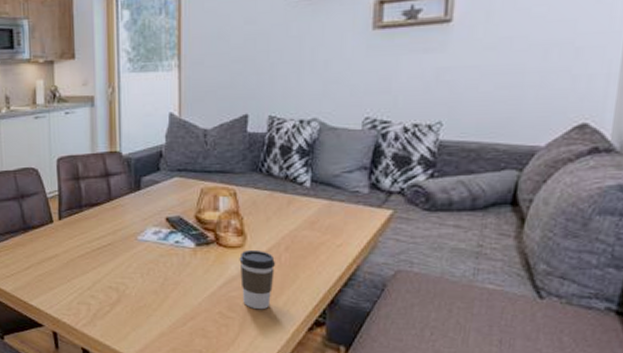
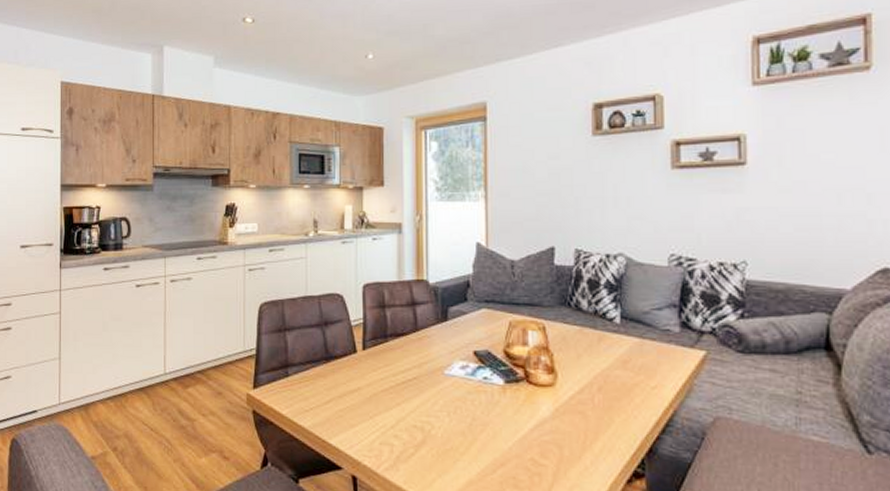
coffee cup: present [239,249,276,310] -> none [550,389,589,458]

